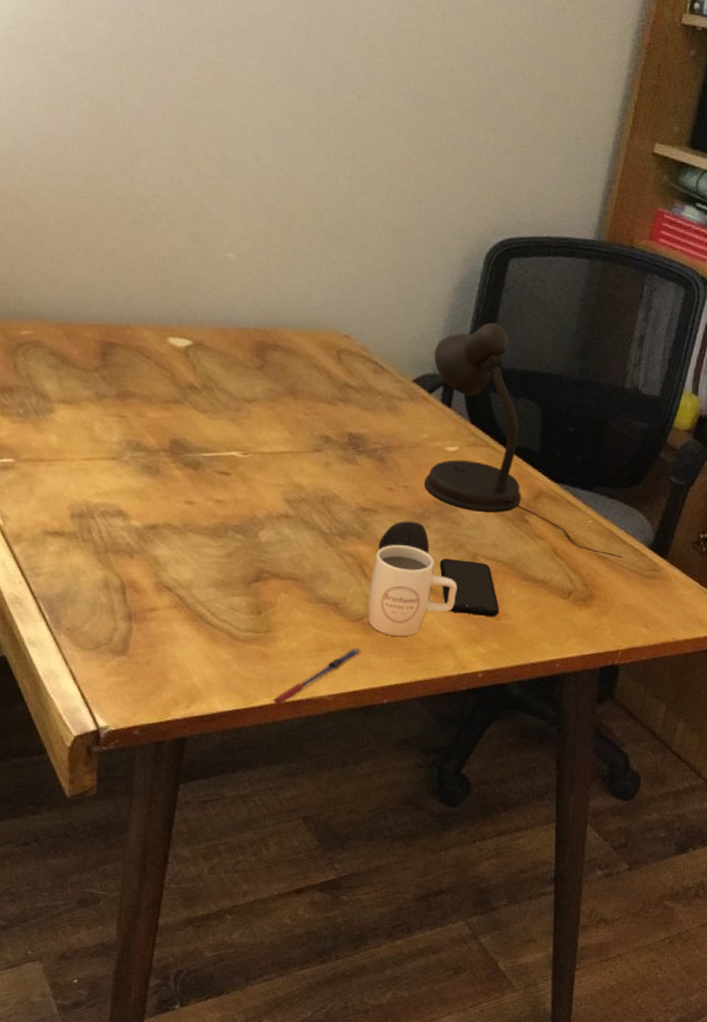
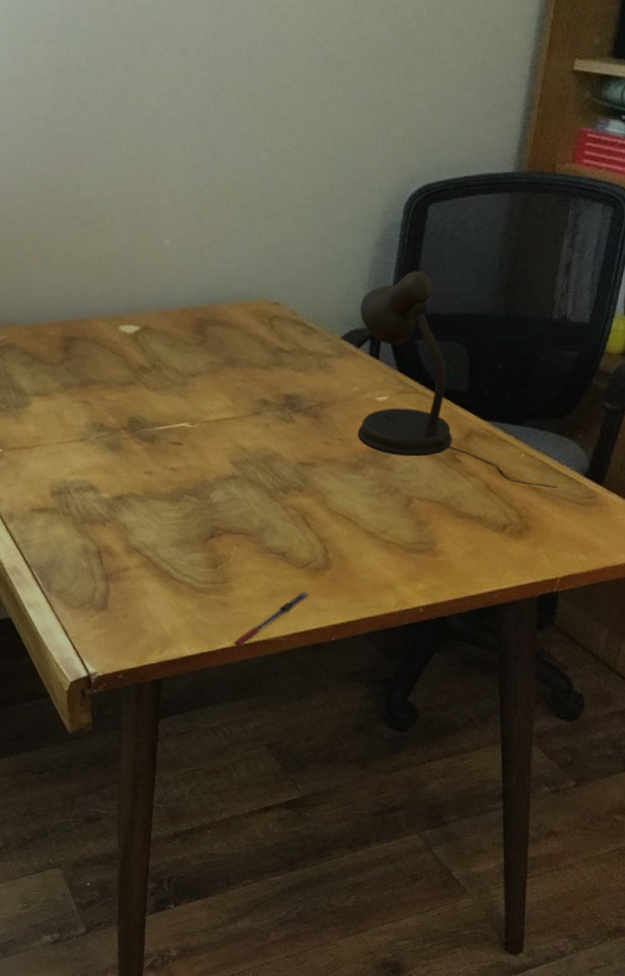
mug: present [367,545,458,637] -> none [312,494,395,580]
computer mouse: present [378,521,430,554] -> none [318,471,366,501]
smartphone: present [439,558,499,616] -> none [376,502,436,554]

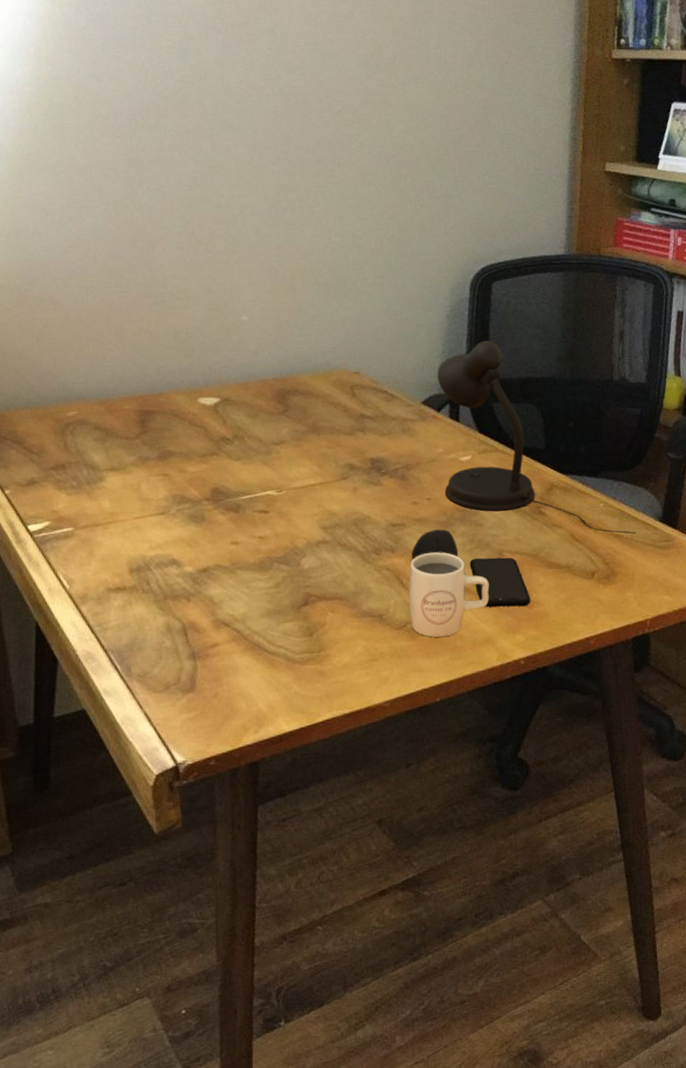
pen: present [233,591,309,647] -> none [334,653,410,718]
mug: none [312,494,395,580] -> present [408,552,490,638]
computer mouse: none [318,471,366,501] -> present [411,529,459,560]
smartphone: none [376,502,436,554] -> present [469,557,531,607]

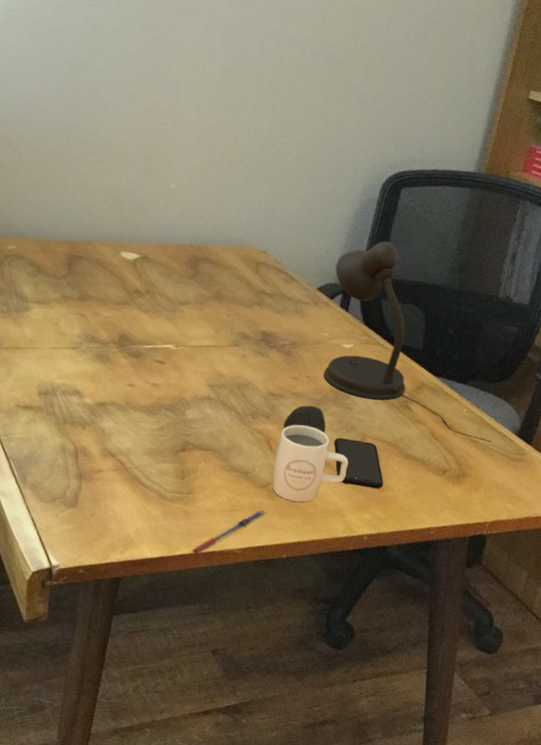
pen: none [334,653,410,718] -> present [191,510,266,555]

